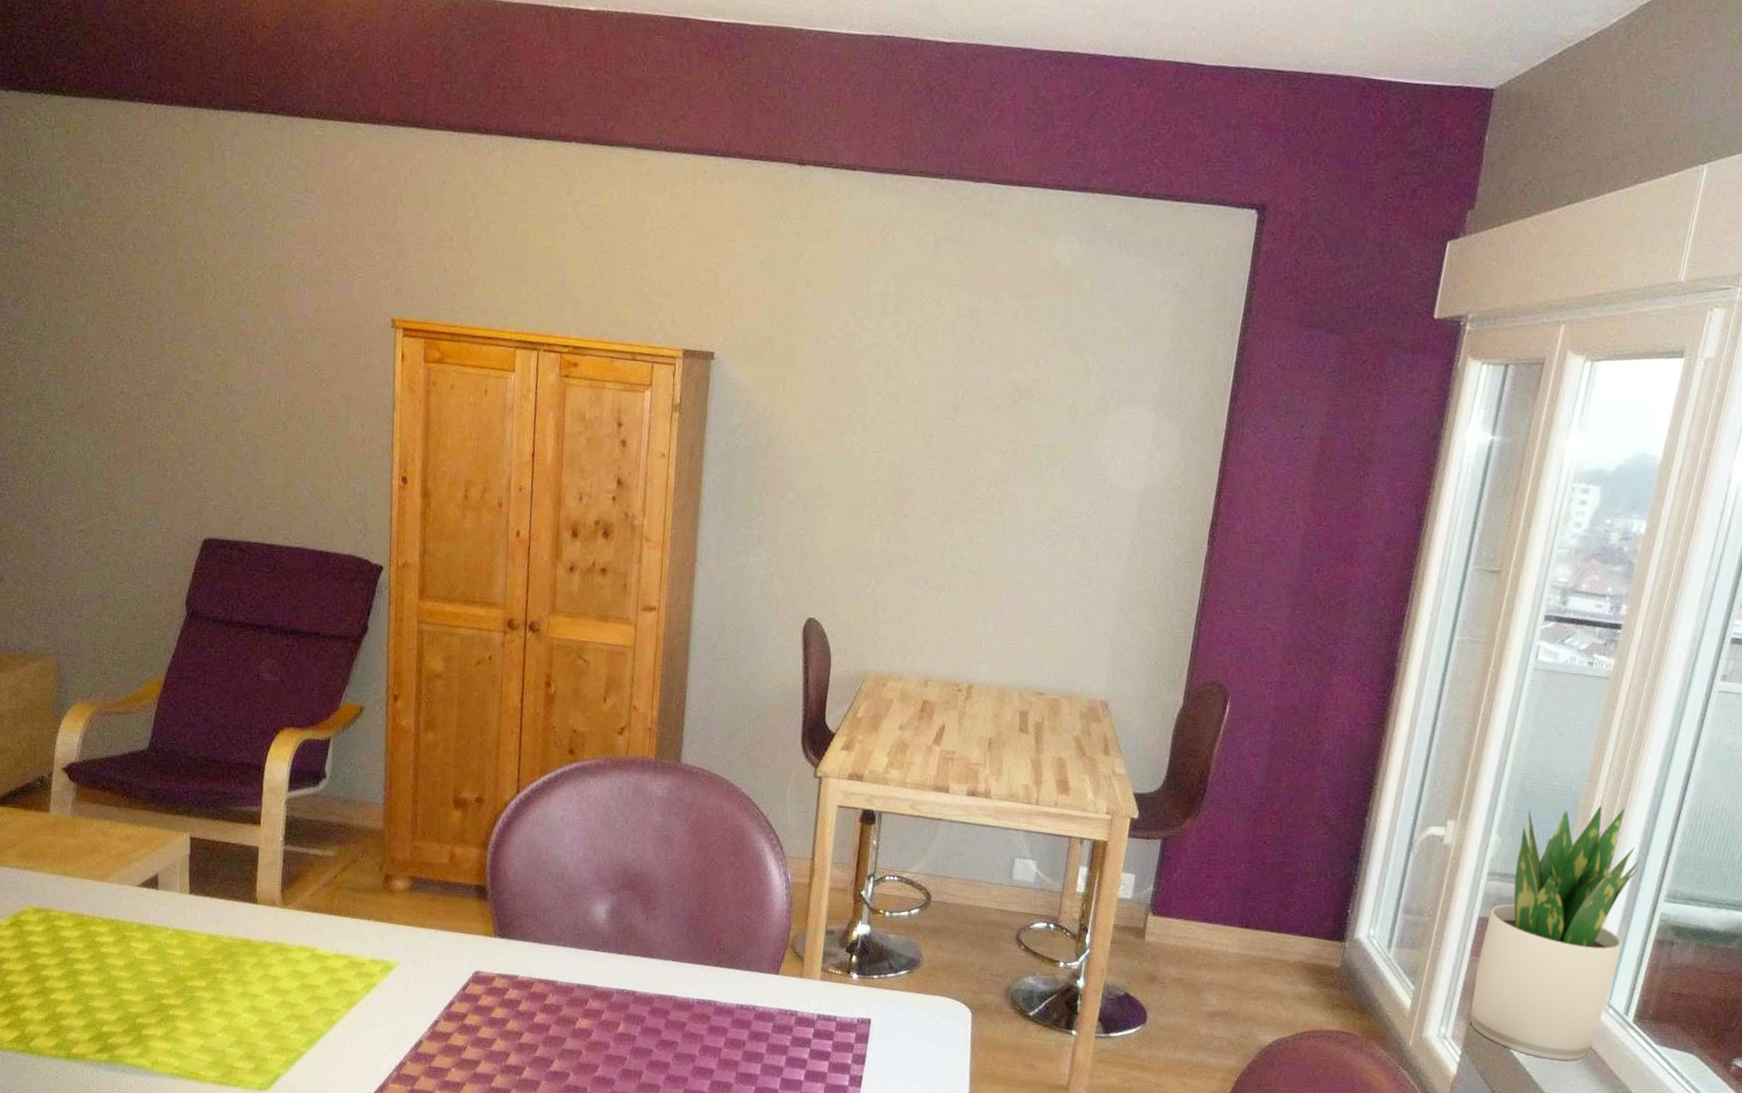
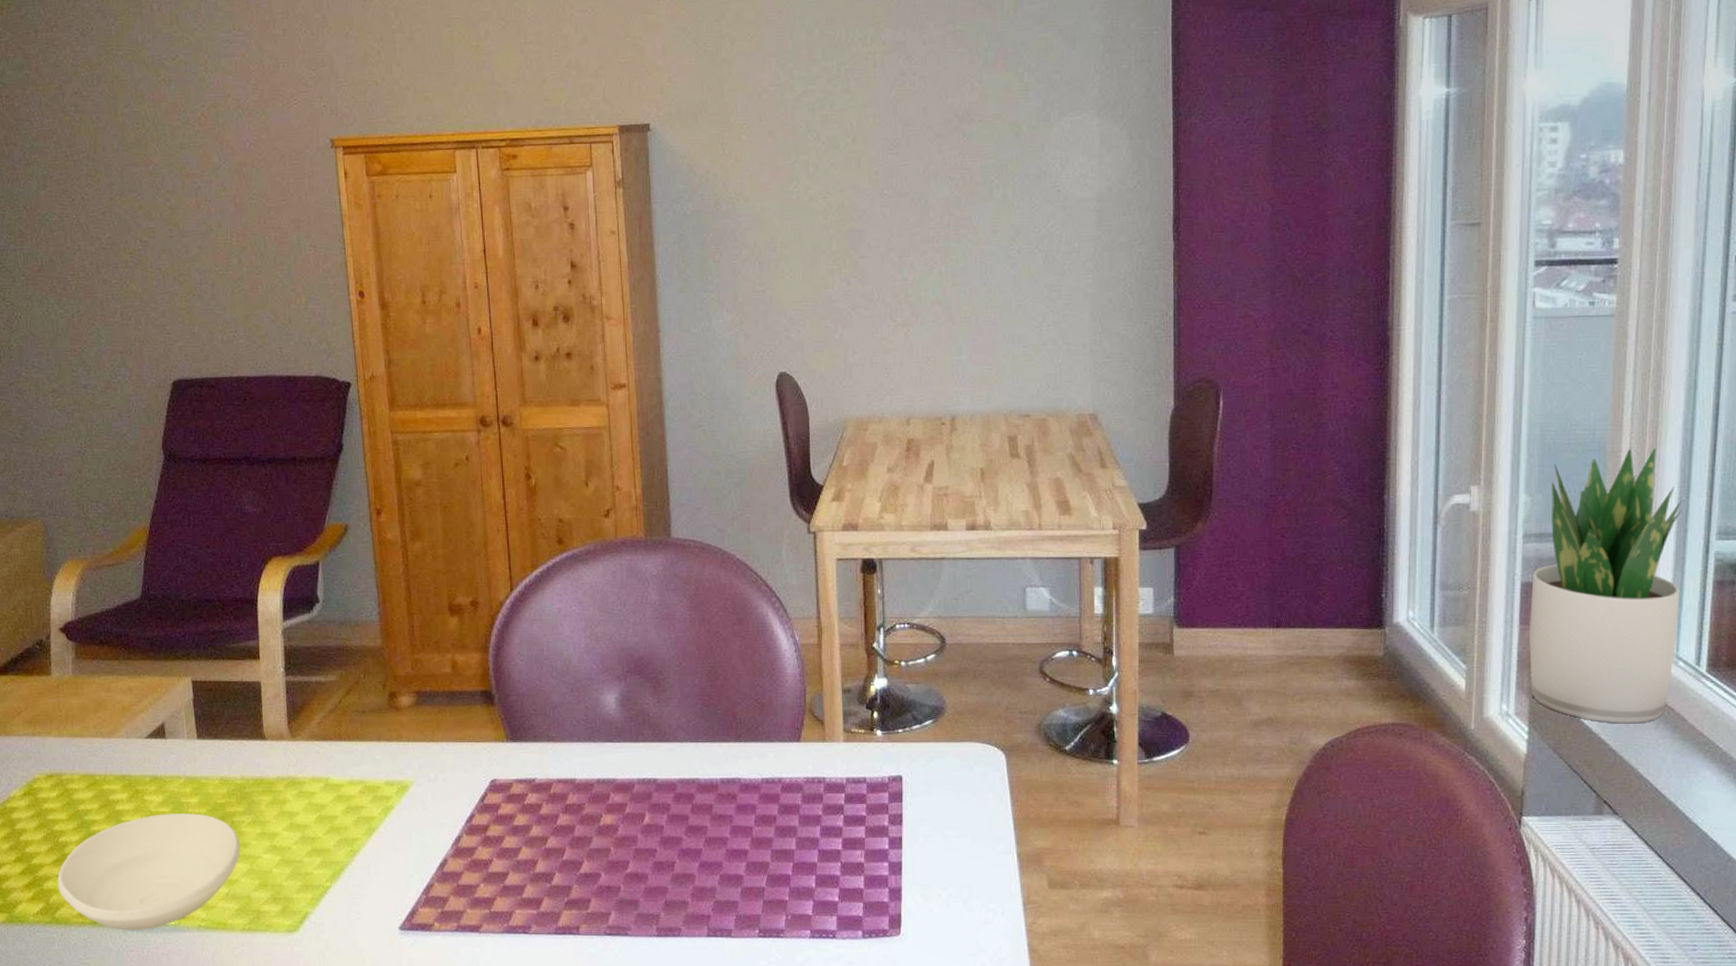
bowl: none [34,961,221,1070] -> present [57,814,241,931]

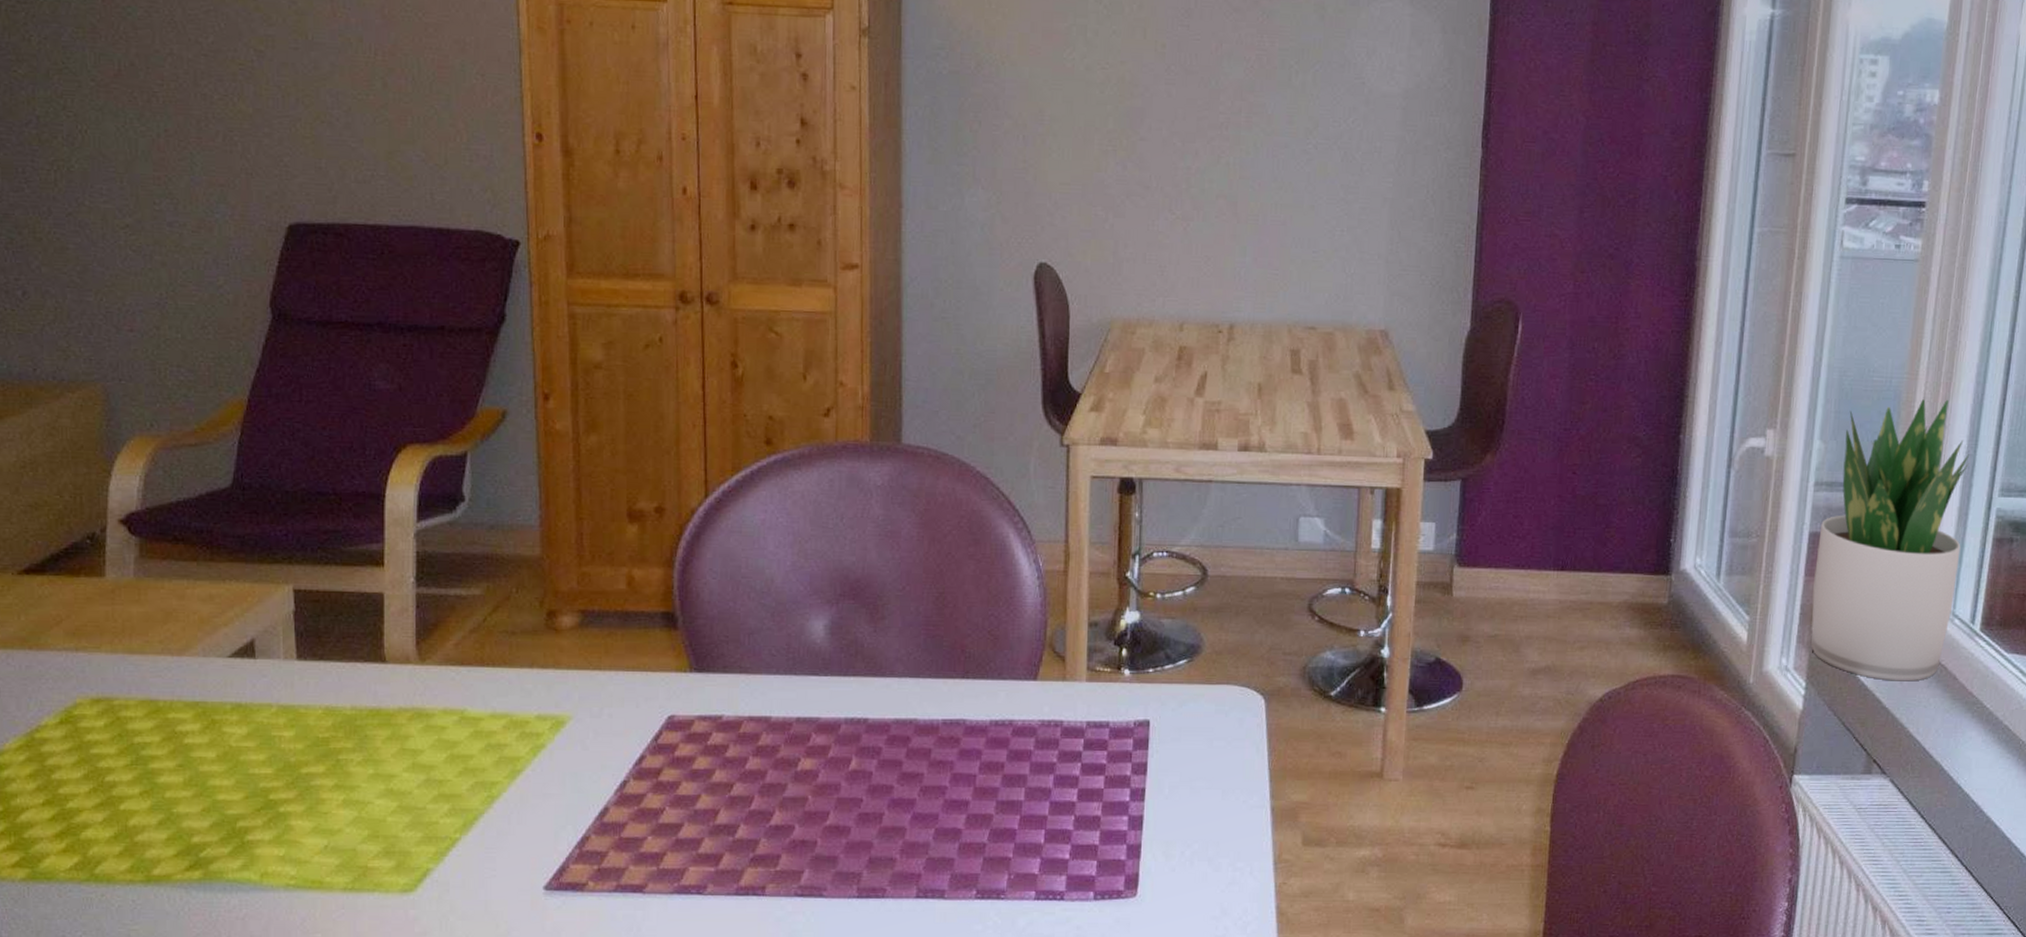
bowl: present [57,814,241,931] -> none [99,749,347,890]

